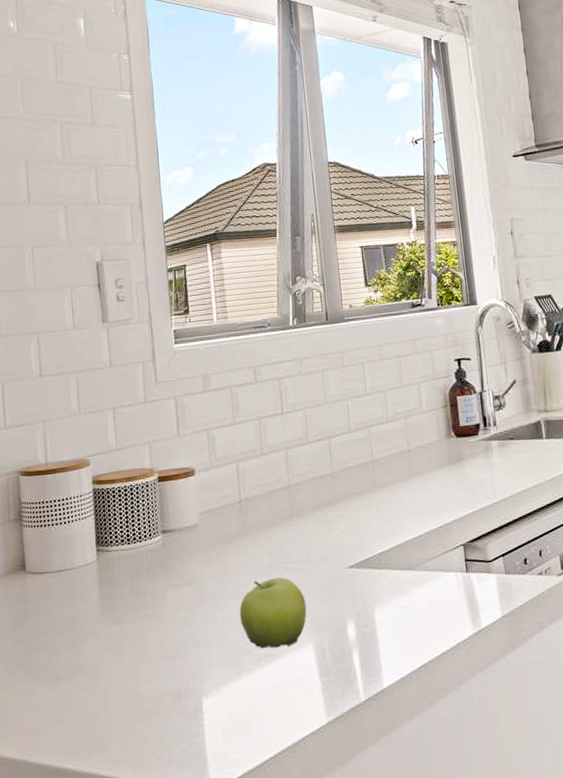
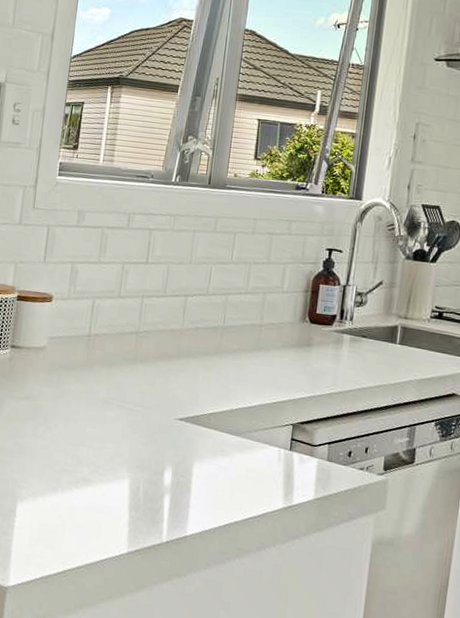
fruit: present [240,577,307,649] -> none [66,410,131,477]

